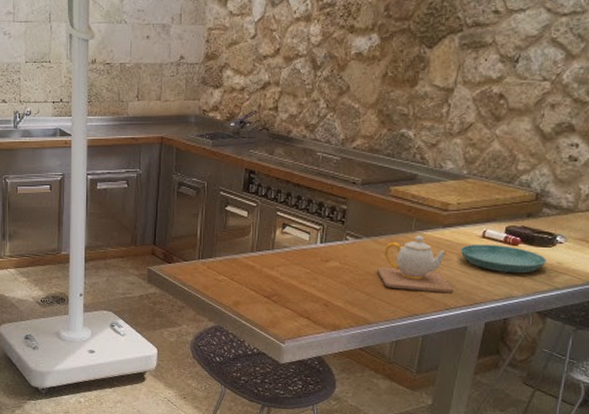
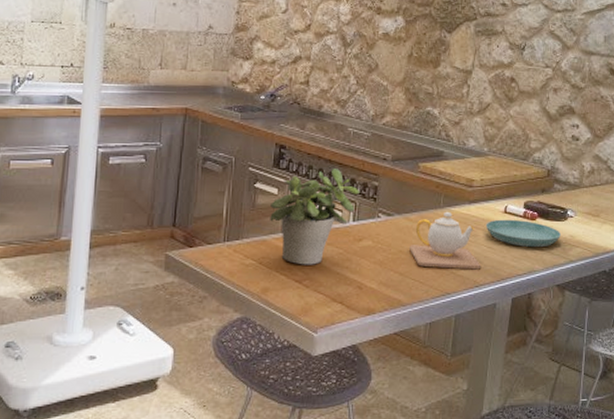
potted plant: none [240,191,329,283] -> present [270,167,361,265]

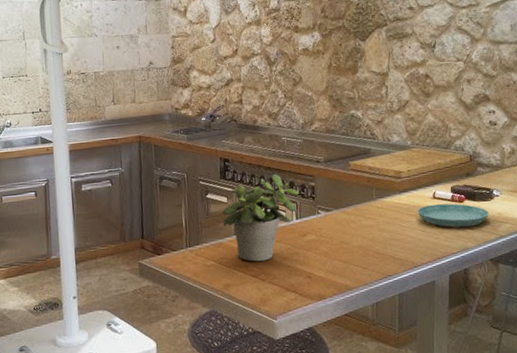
teapot: present [410,211,481,270] -> none [350,202,418,254]

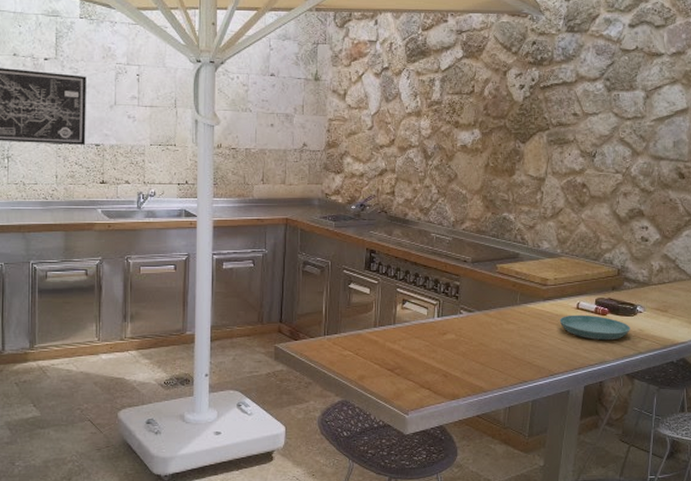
potted plant: present [222,173,300,262] -> none [364,269,444,356]

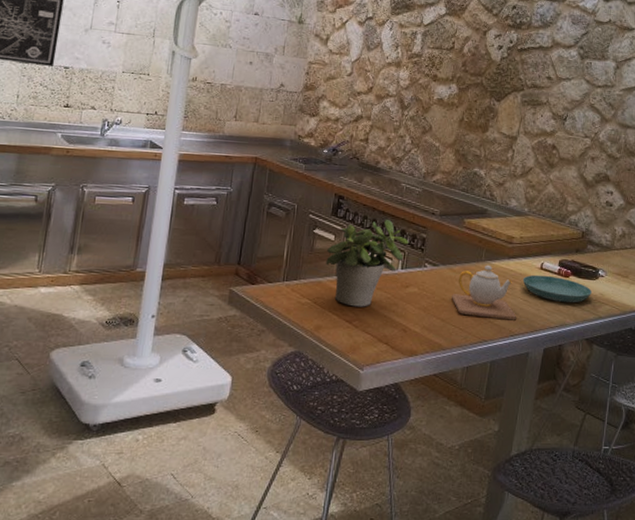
potted plant: none [364,269,444,356] -> present [326,219,410,307]
teapot: none [489,308,556,360] -> present [452,264,517,320]

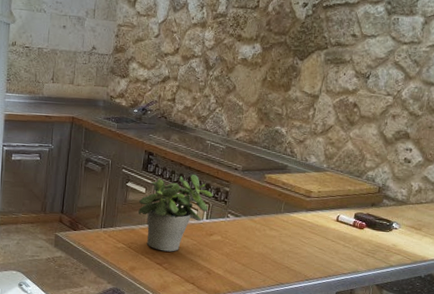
teapot: present [452,264,517,320] -> none [252,216,312,267]
saucer: present [522,275,592,303] -> none [319,226,385,253]

